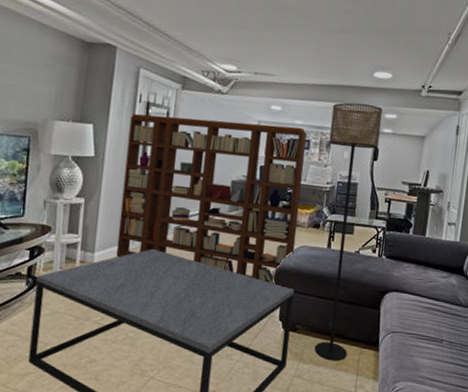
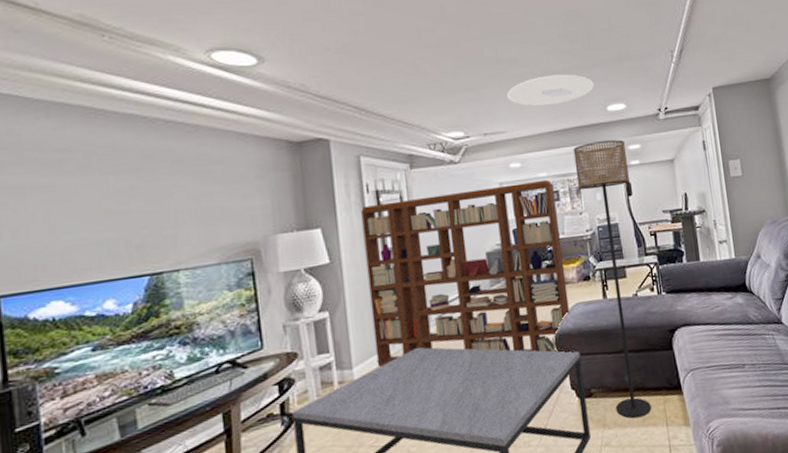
ceiling light: none [283,31,367,60] -> present [507,74,594,106]

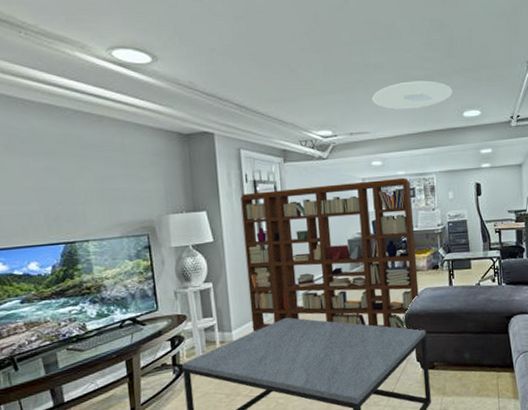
floor lamp: present [573,139,652,419] -> none [430,144,486,390]

